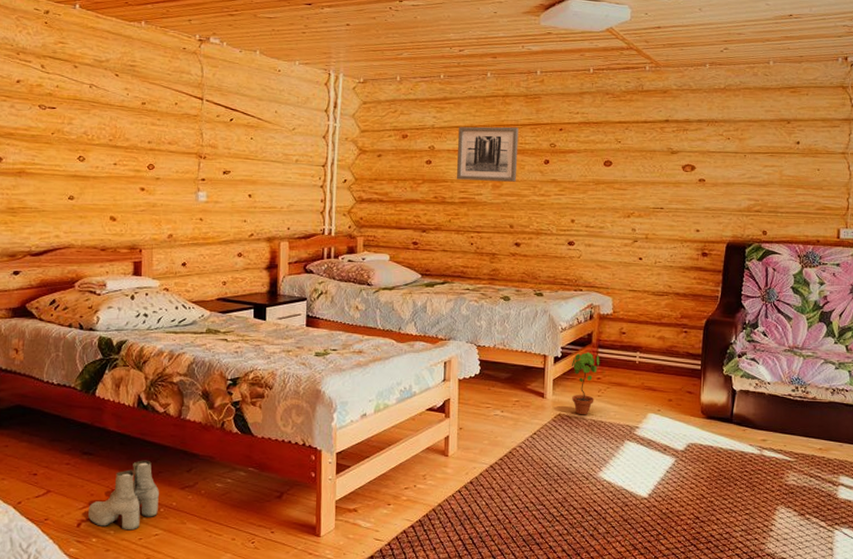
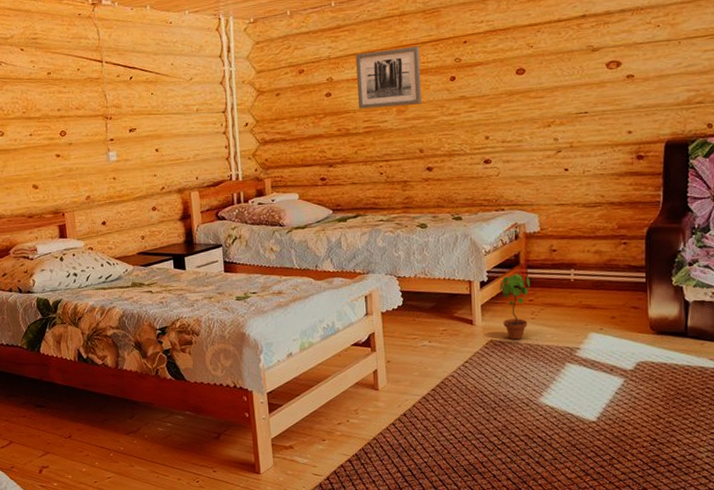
boots: present [88,460,159,531] -> none [47,409,108,475]

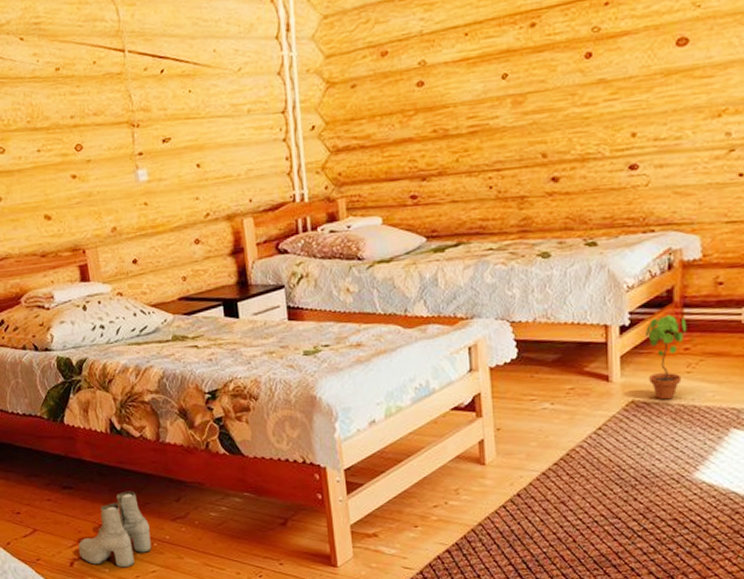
boots: none [47,409,108,475] -> present [78,491,152,568]
wall art: present [356,46,422,109] -> none [457,11,546,102]

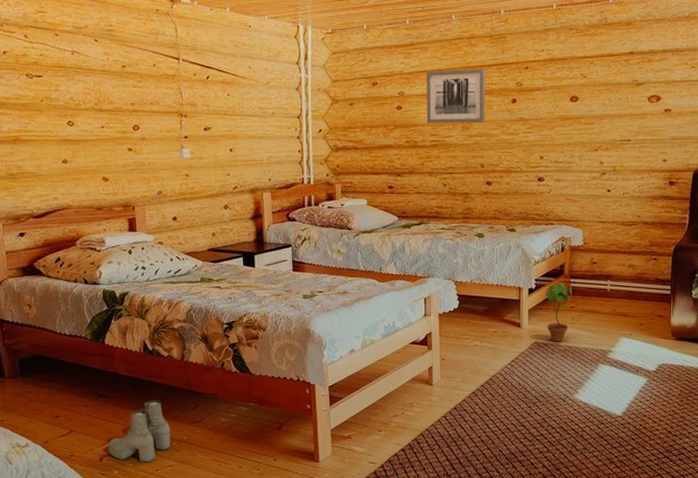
wall art: none [457,11,546,102] -> present [426,68,486,123]

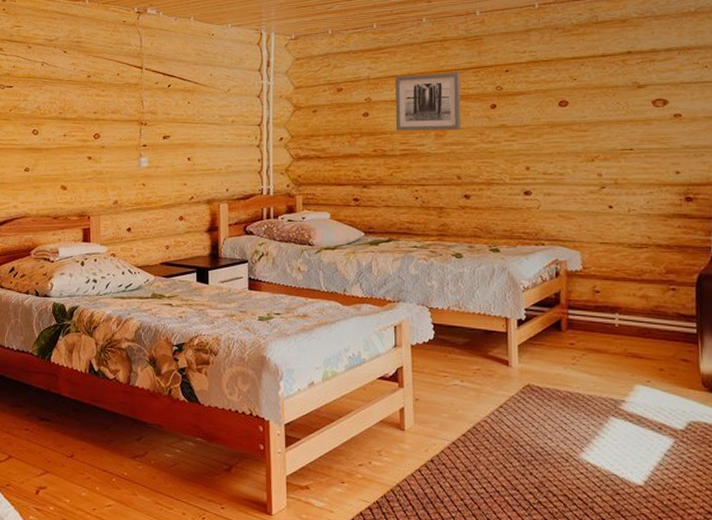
boots: present [108,400,171,463] -> none [46,427,111,500]
potted plant: present [546,283,573,342] -> none [539,314,572,387]

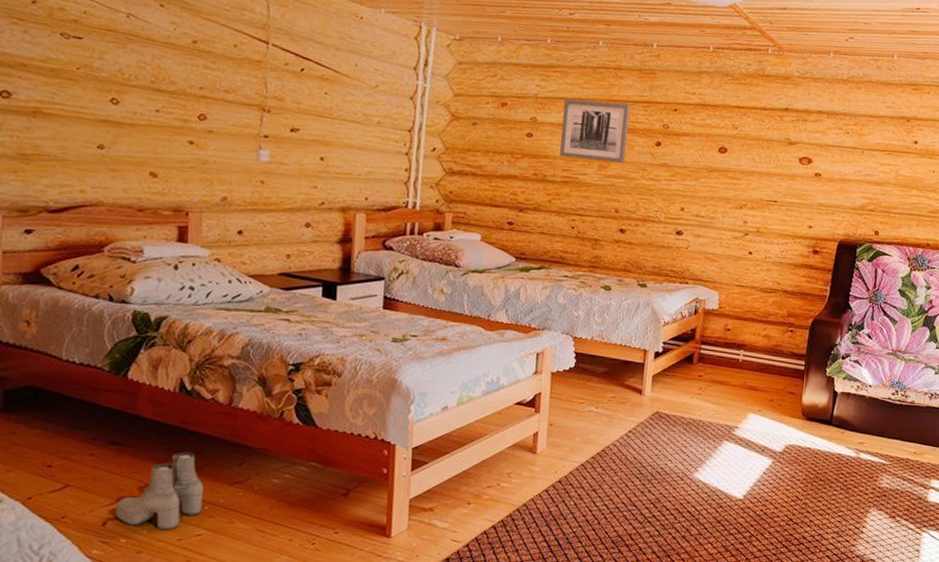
boots: none [46,427,111,500] -> present [116,452,204,530]

